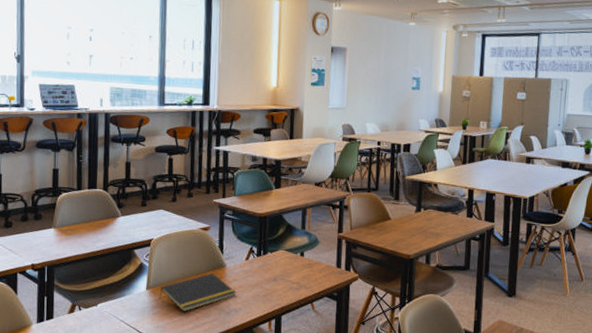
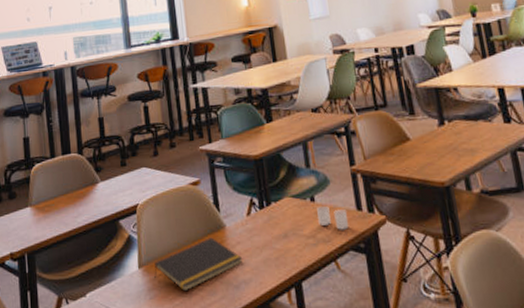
drinking glass: none [304,260,329,281] -> present [317,205,349,230]

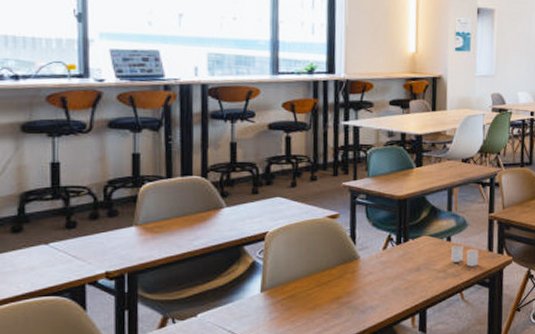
notepad: present [154,237,243,292] -> none [277,267,373,315]

